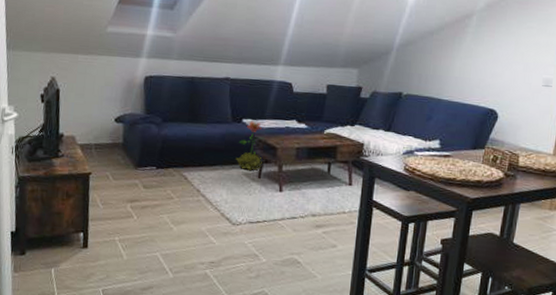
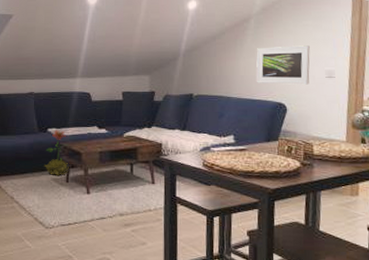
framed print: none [470,48,531,92] -> present [256,45,310,85]

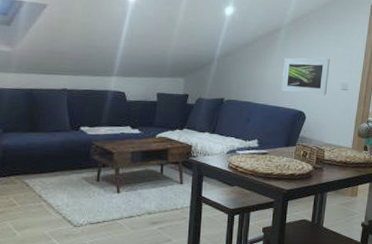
decorative plant: present [44,130,69,175] -> none [75,128,100,174]

